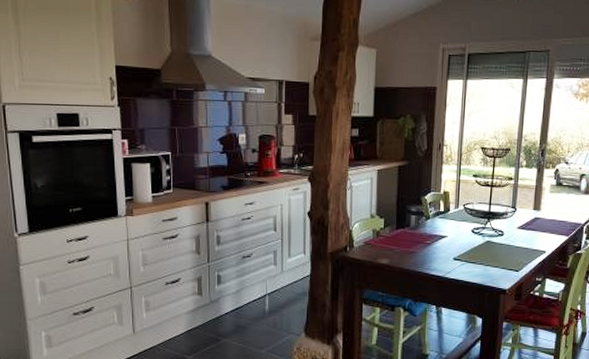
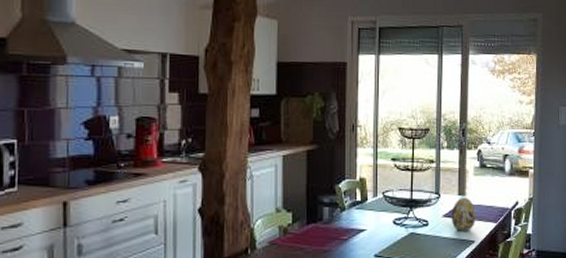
decorative egg: none [525,211,549,242] -> present [451,197,475,231]

